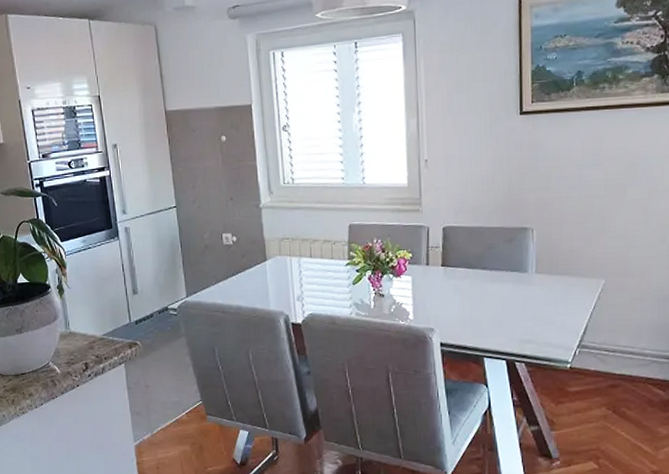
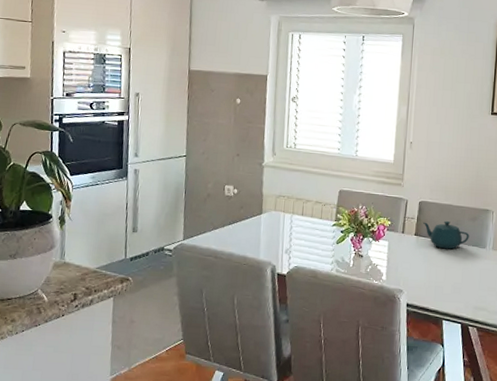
teapot: none [450,246,507,278] -> present [423,221,470,250]

